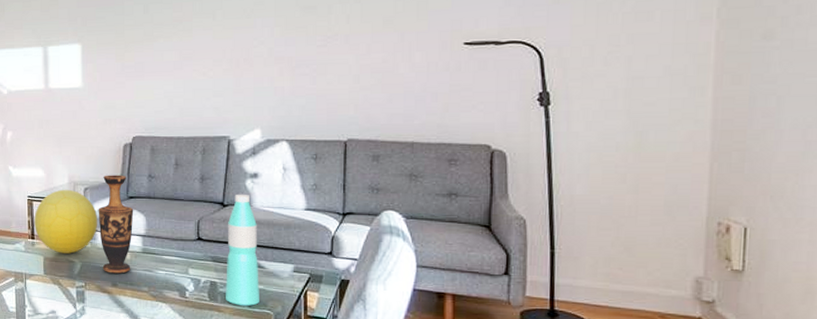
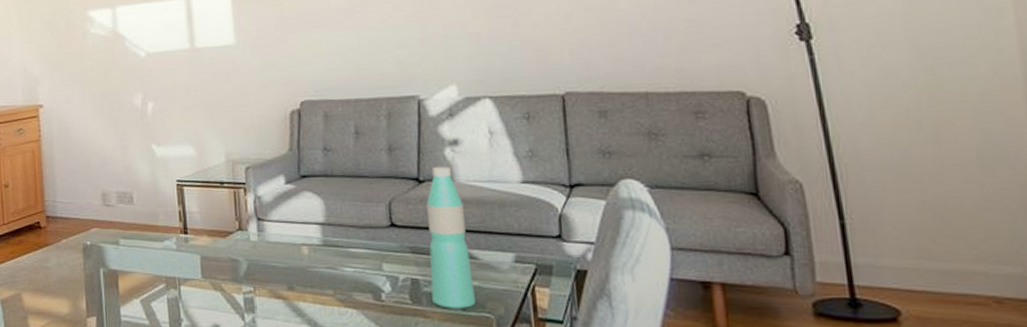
decorative ball: present [34,189,98,254] -> none [186,169,265,250]
vase: present [98,175,134,274] -> none [264,149,310,274]

